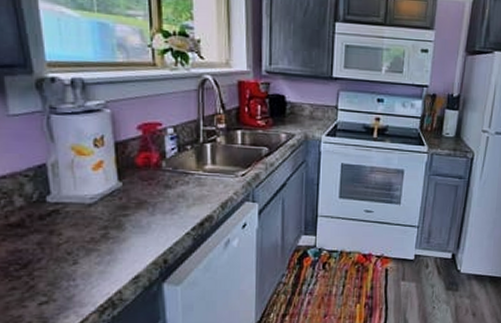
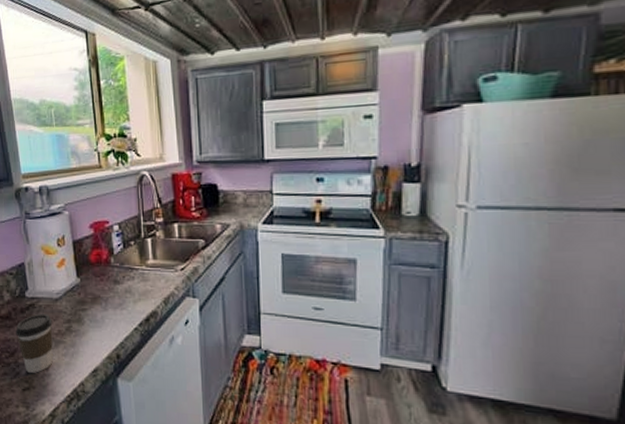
coffee cup: none [31,220,83,285] -> present [15,313,53,373]

